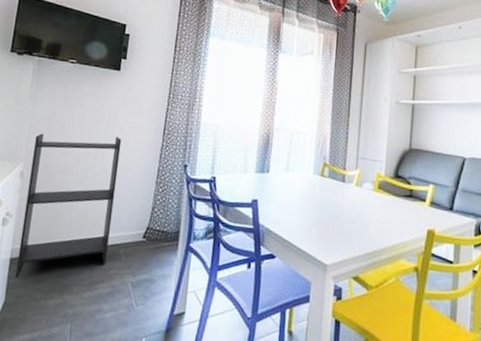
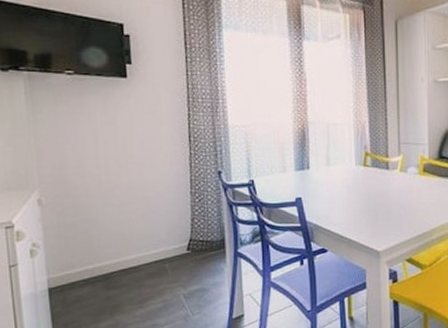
bookshelf: present [15,133,122,278] -> none [46,149,153,307]

